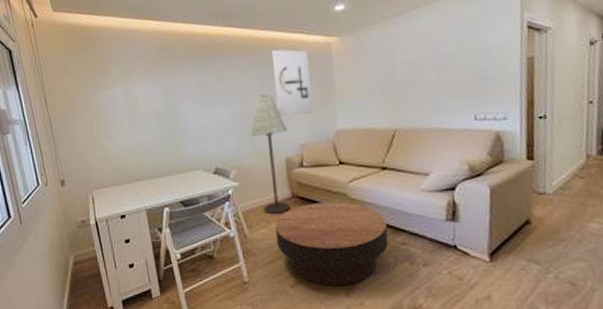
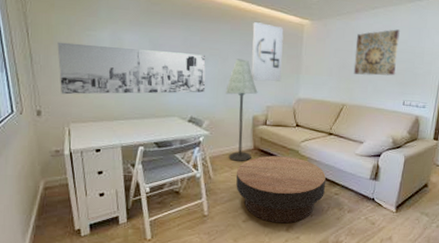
wall art: none [74,96,228,160] -> present [57,42,206,95]
wall art: none [399,27,458,91] -> present [353,29,400,76]

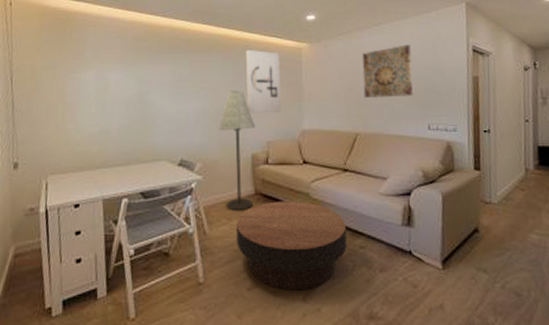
wall art: present [57,42,206,95] -> none [40,87,197,143]

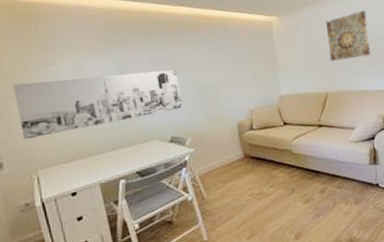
wall art: none [40,87,197,143] -> present [13,69,183,140]
floor lamp: present [219,90,256,212] -> none [203,66,244,175]
coffee table: present [237,201,347,291] -> none [231,157,327,234]
wall art: present [245,50,282,113] -> none [220,27,260,86]

